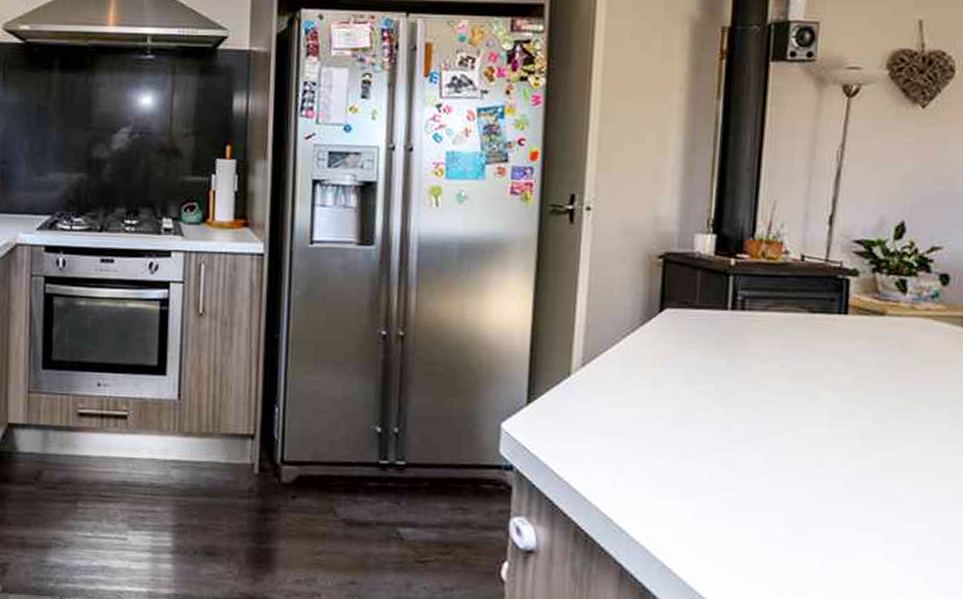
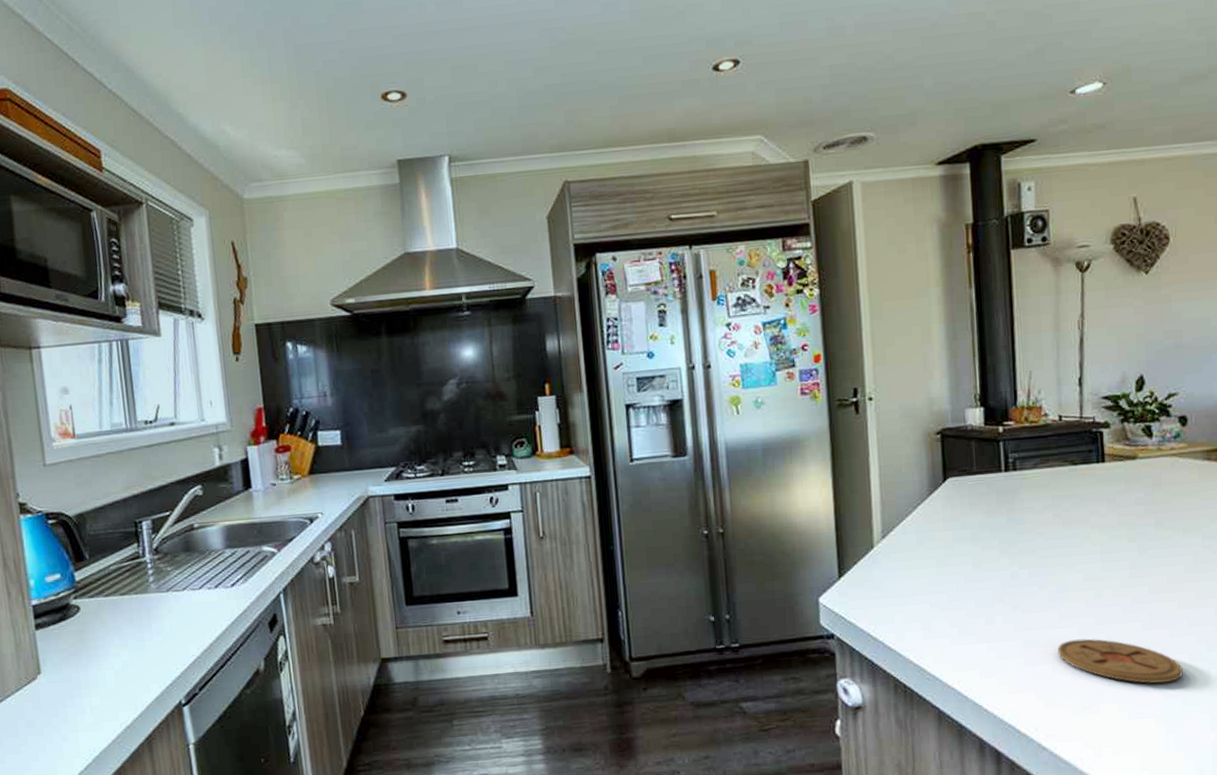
coaster: none [766,509,908,573] -> present [1058,638,1183,684]

